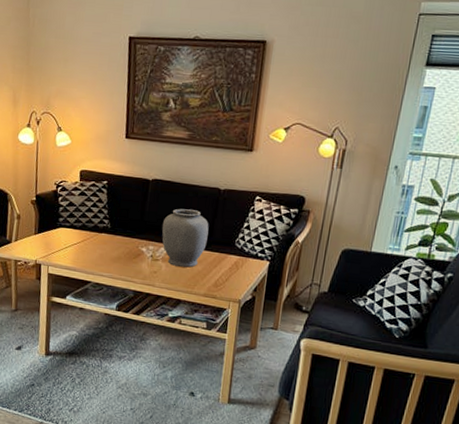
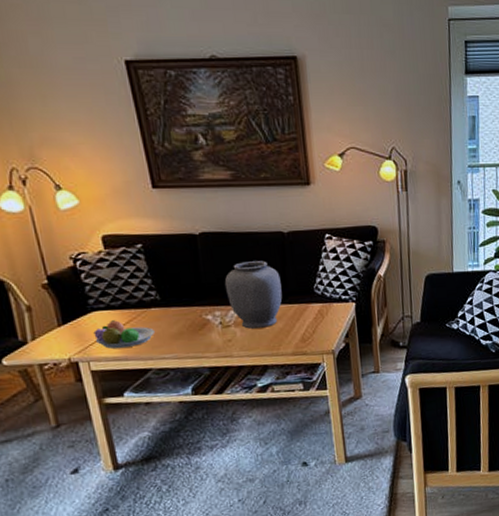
fruit bowl: none [57,237,101,261] -> present [93,320,156,349]

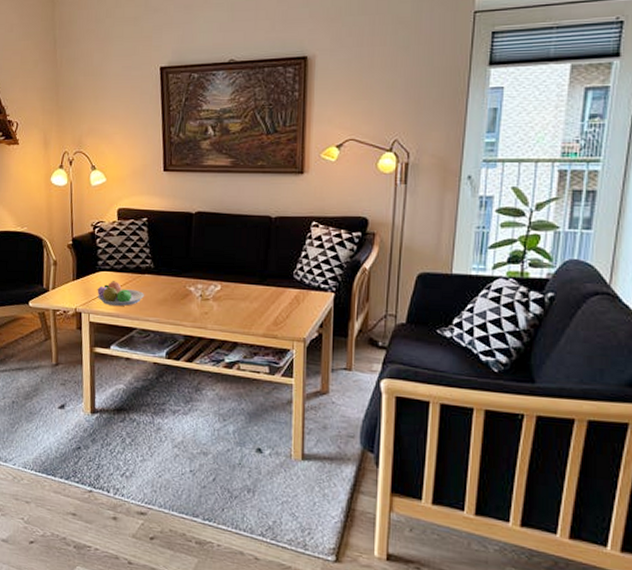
vase: present [224,261,283,329] -> none [210,241,262,306]

